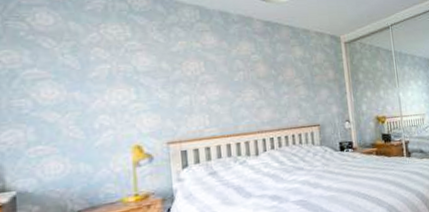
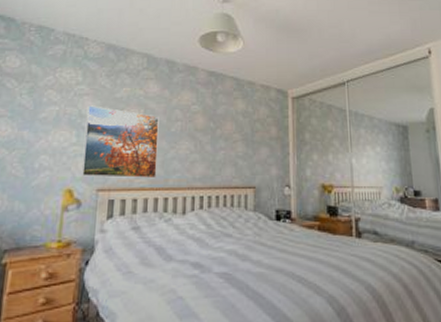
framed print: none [142,61,226,132] -> present [81,105,159,179]

